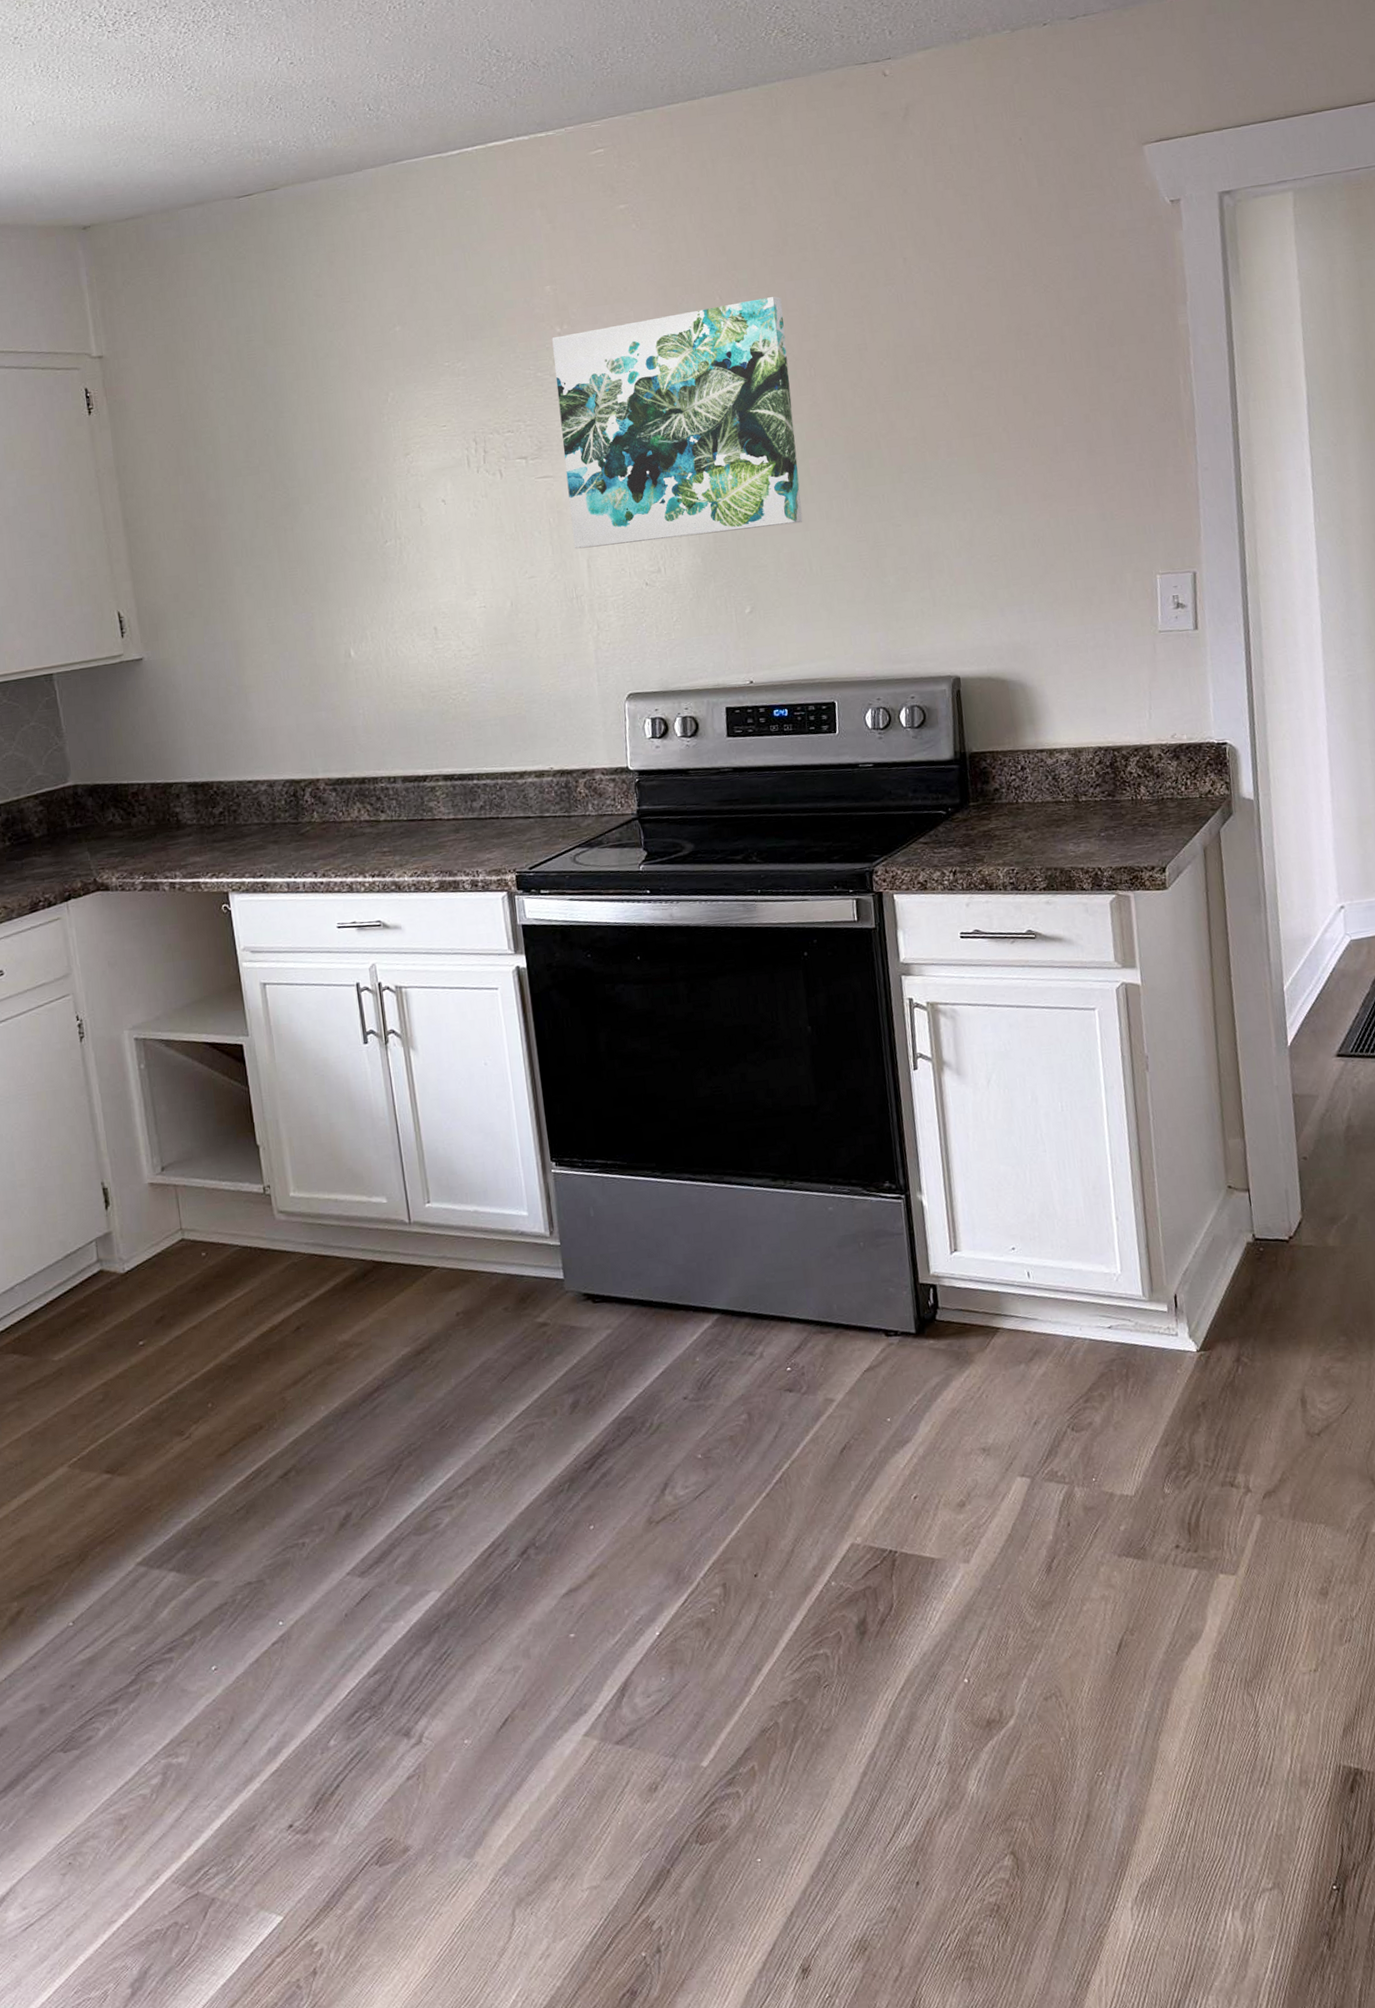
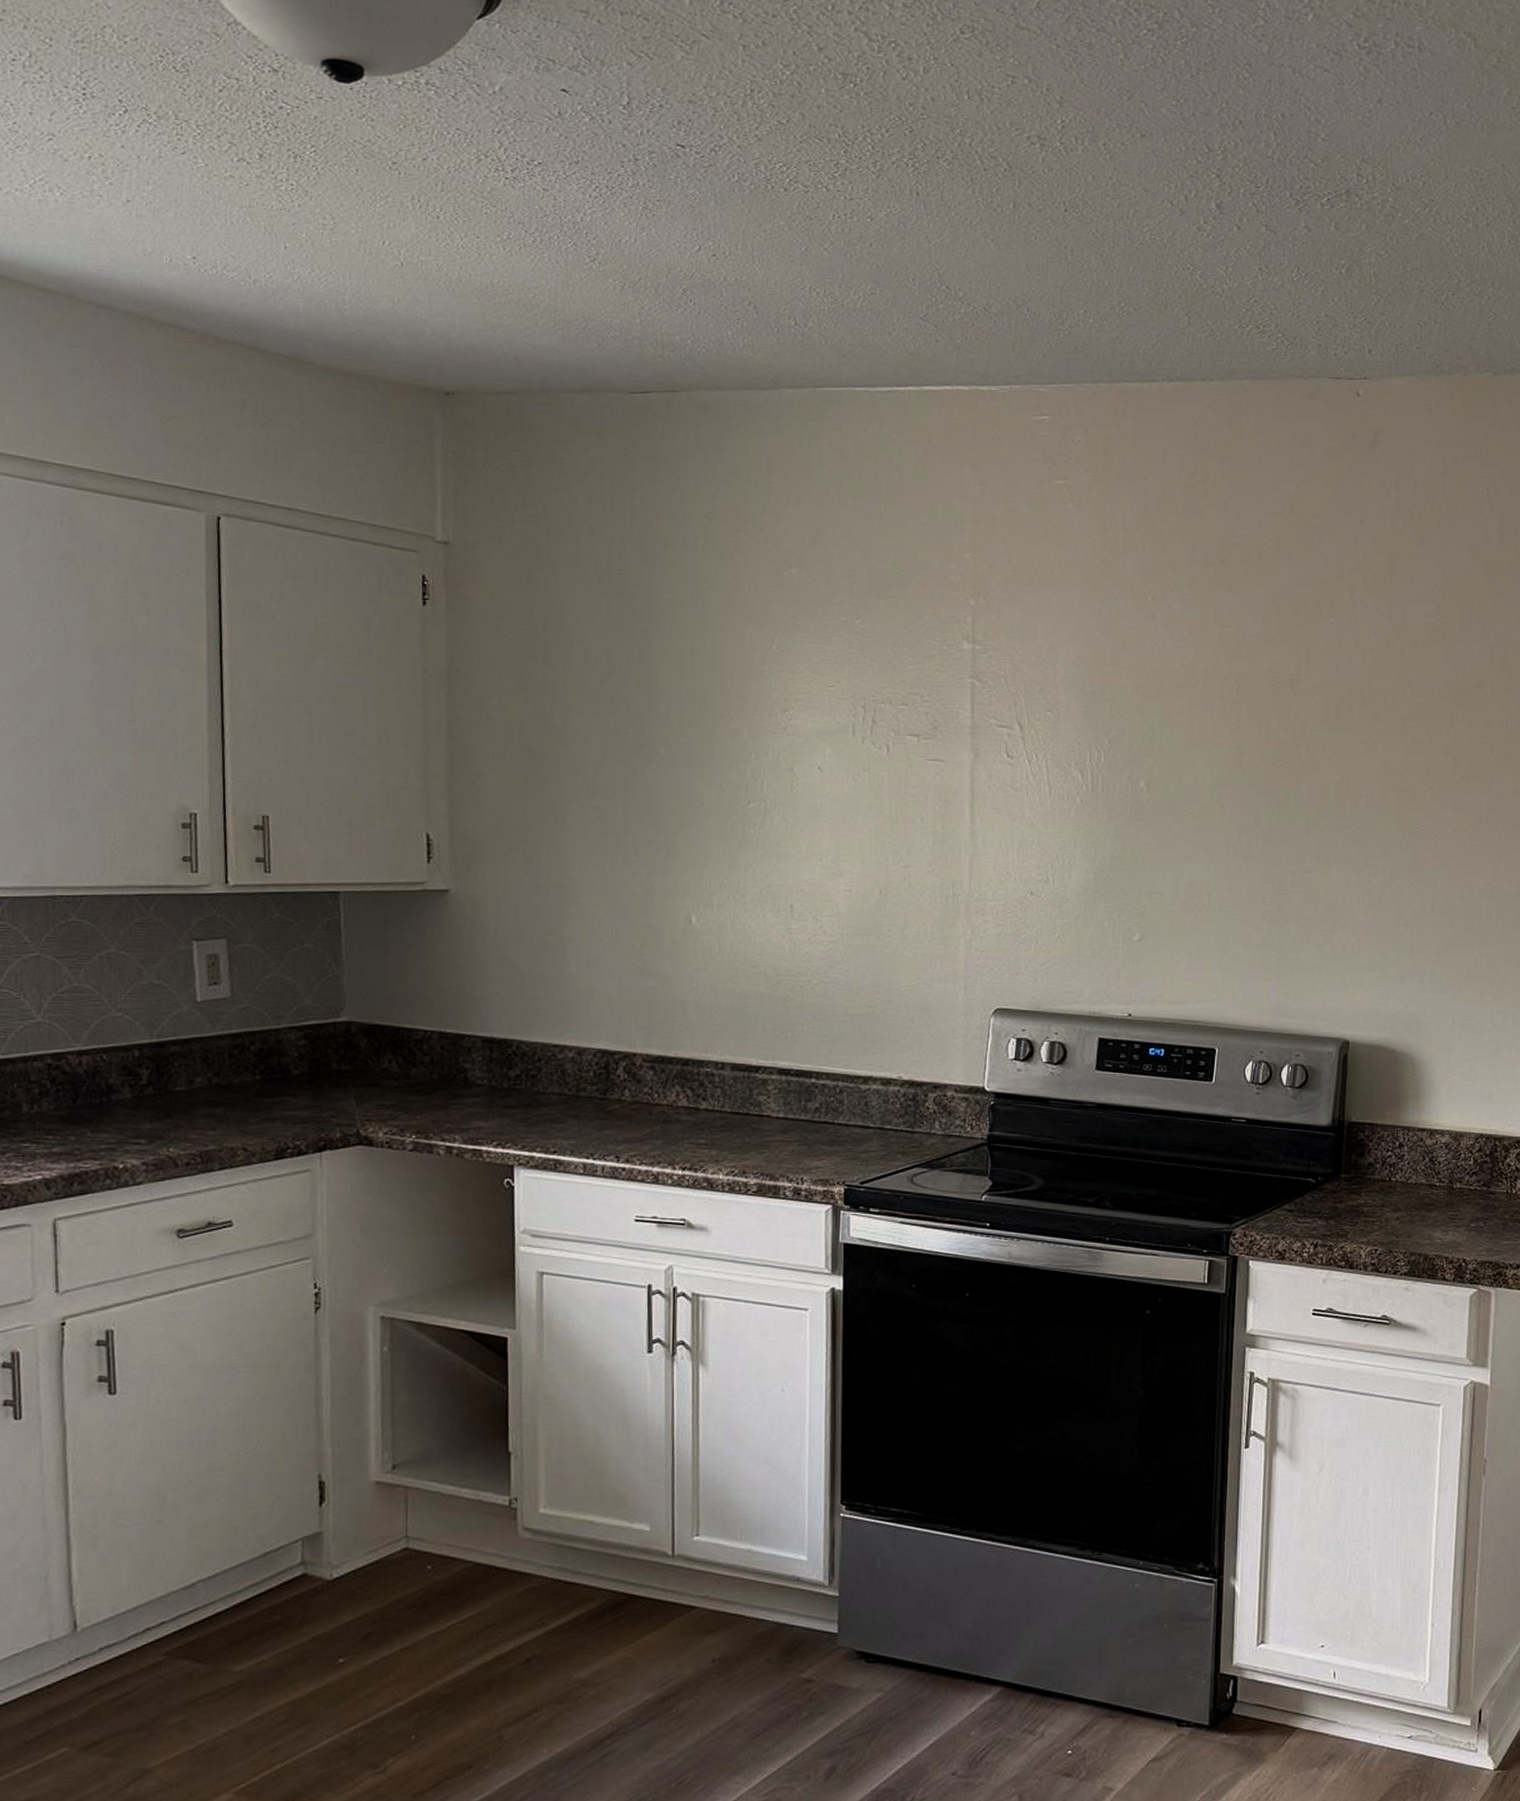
wall art: present [552,296,803,549] -> none [958,607,1217,853]

